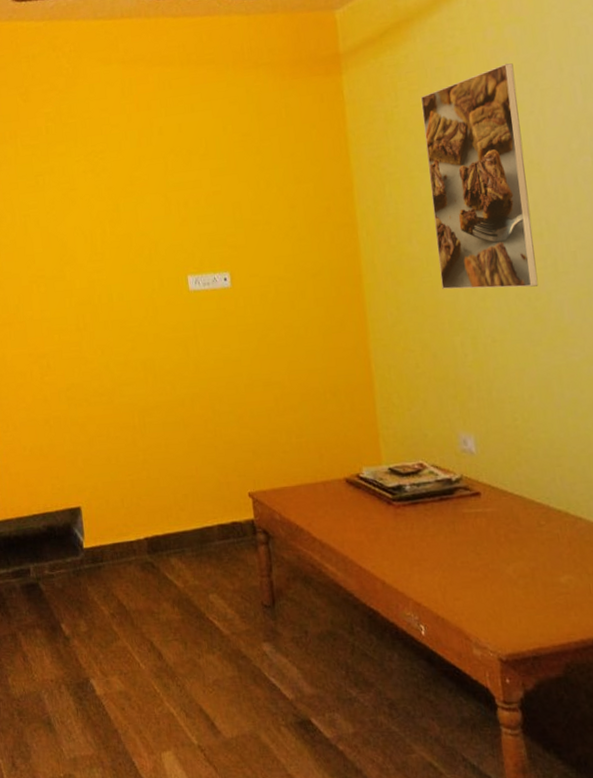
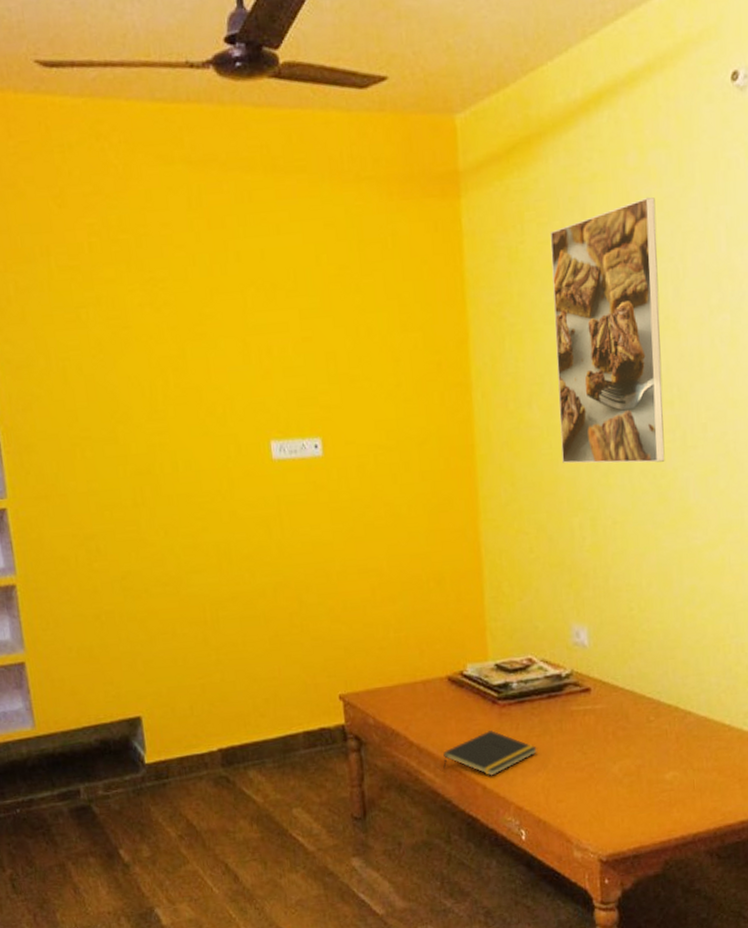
notepad: none [344,529,432,572] -> present [443,730,537,776]

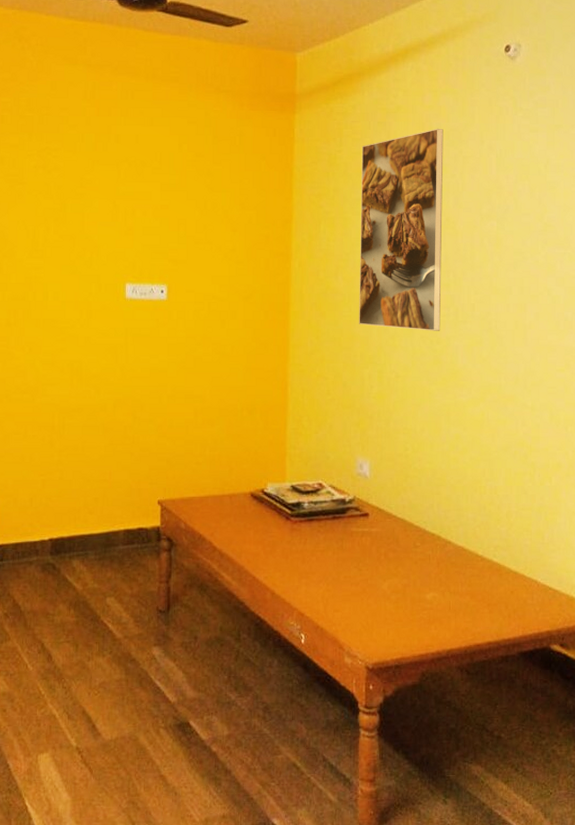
notepad: present [443,730,537,776] -> none [240,543,320,583]

